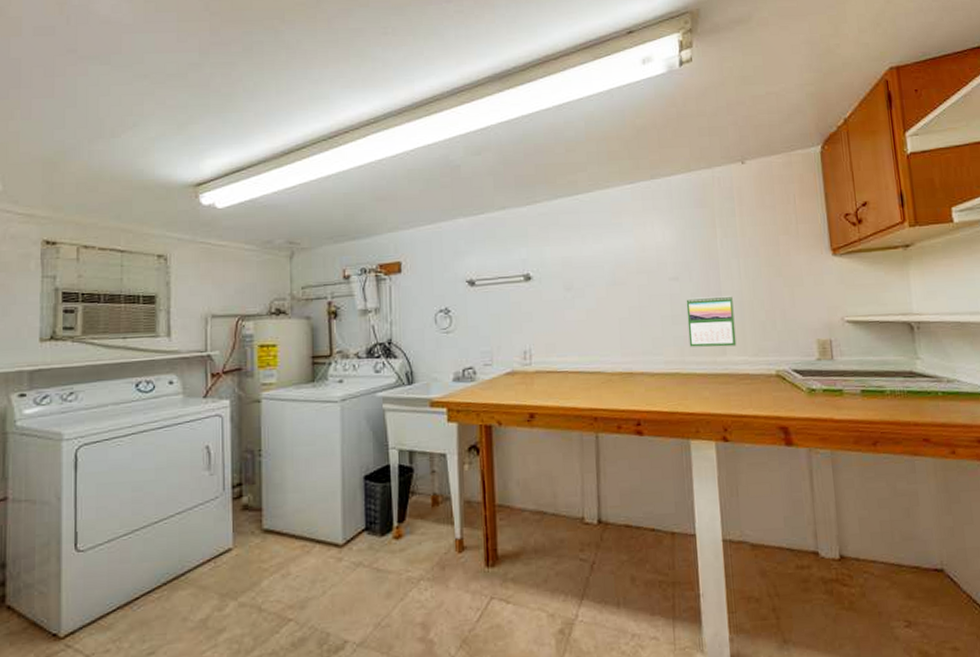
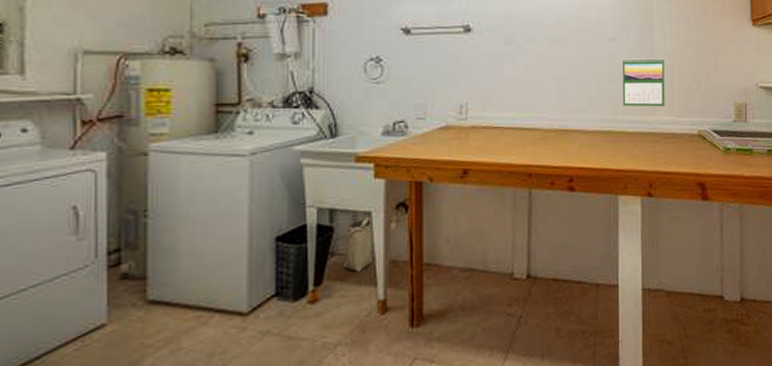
basket: none [423,459,449,511] -> present [343,217,373,272]

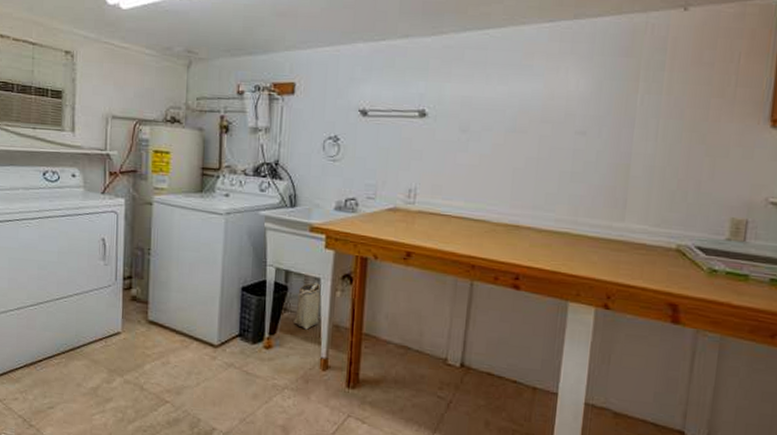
calendar: present [622,57,665,107] -> none [585,155,643,213]

